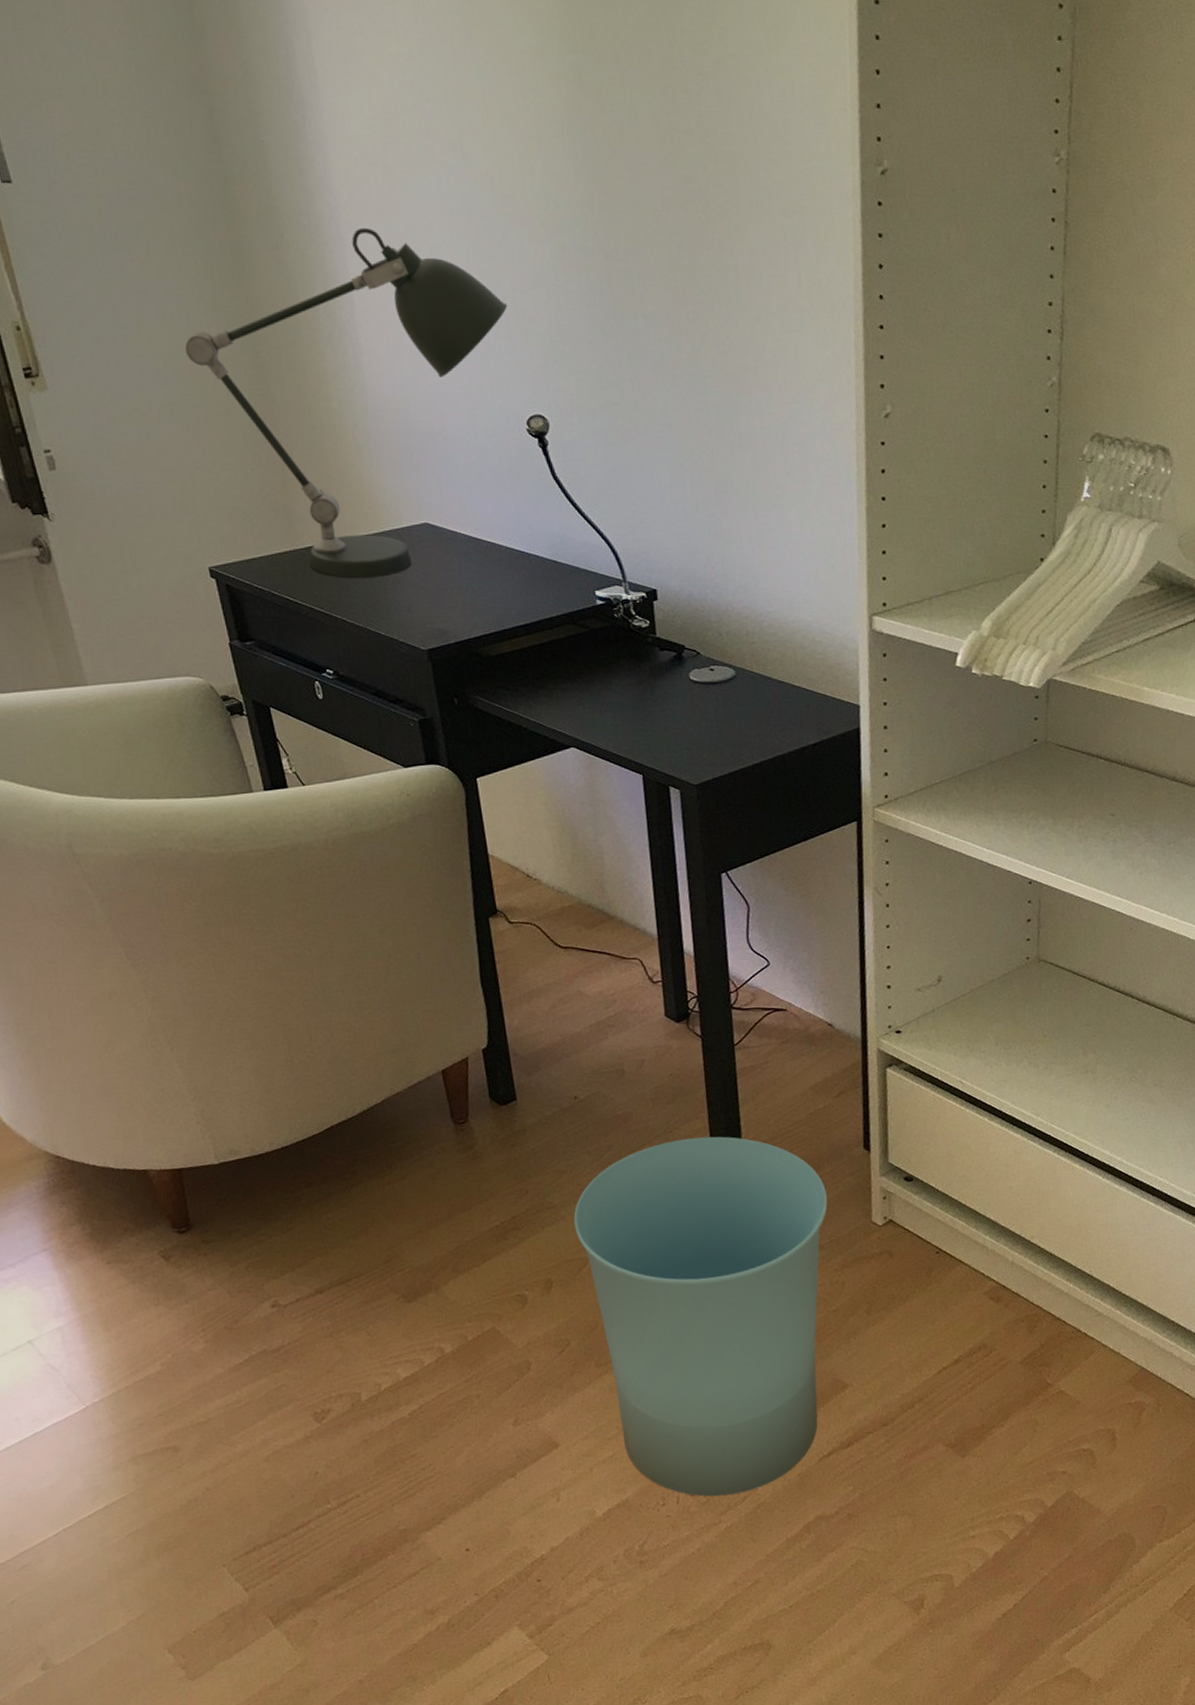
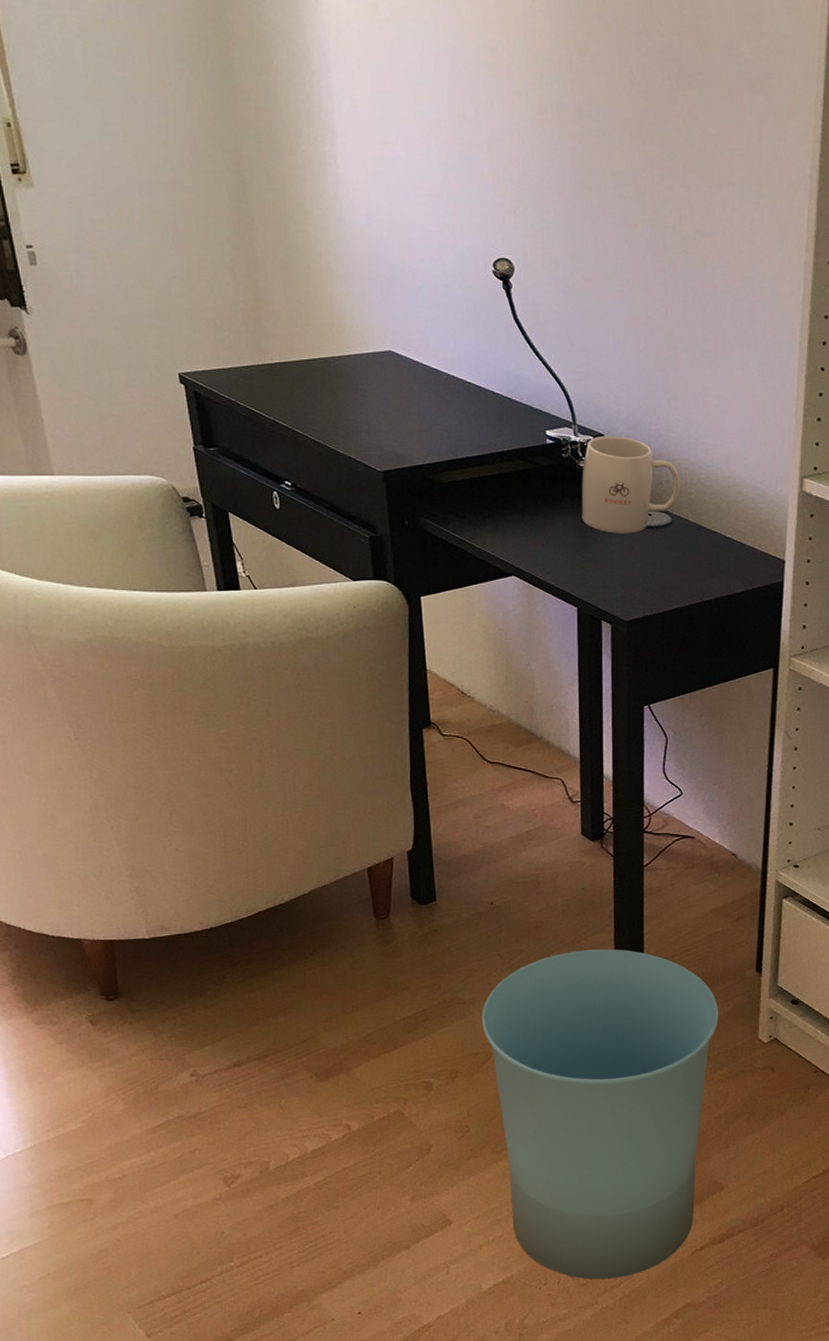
desk lamp: present [184,227,508,579] -> none [170,61,484,398]
mug: none [636,589,742,694] -> present [581,435,680,534]

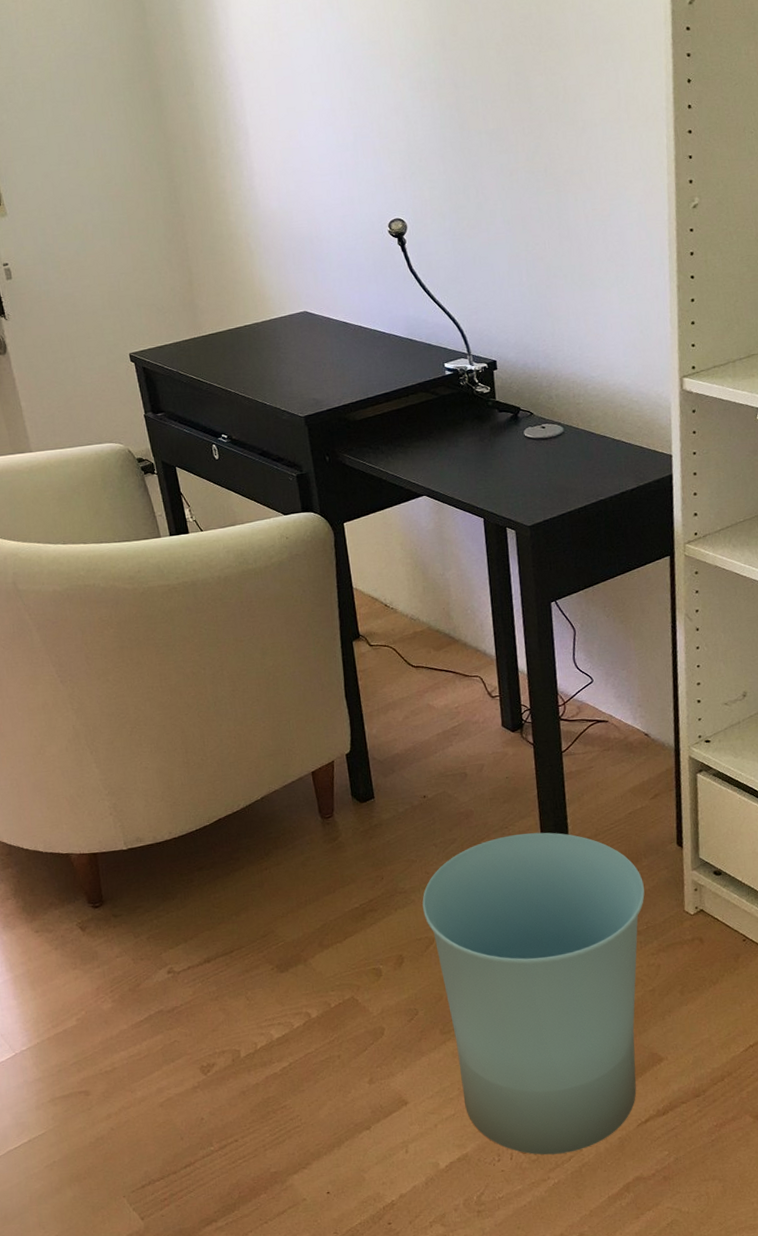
mug: present [581,435,680,534] -> none [479,360,570,448]

